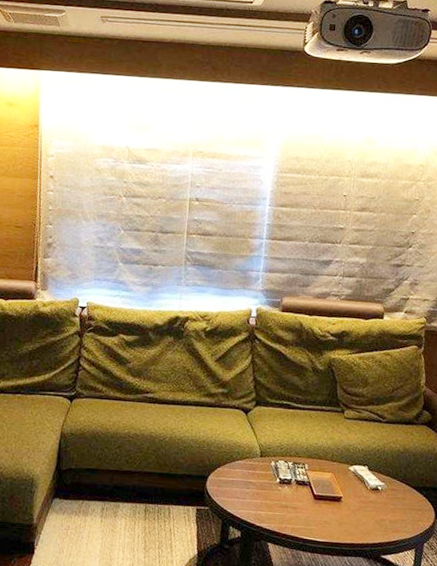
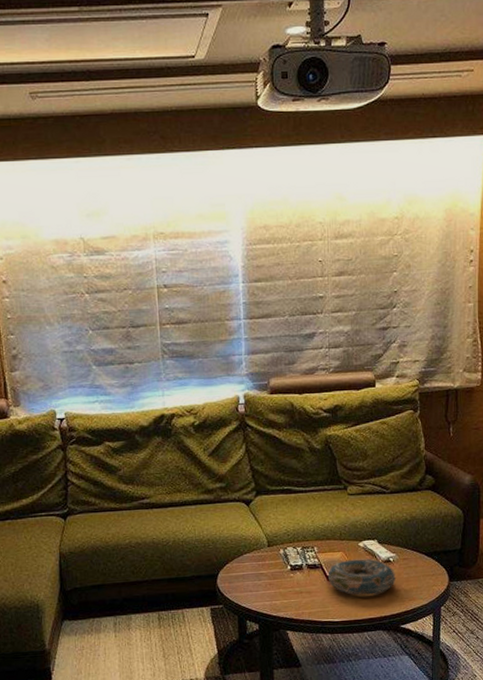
decorative bowl: none [314,481,382,521] -> present [327,558,396,596]

